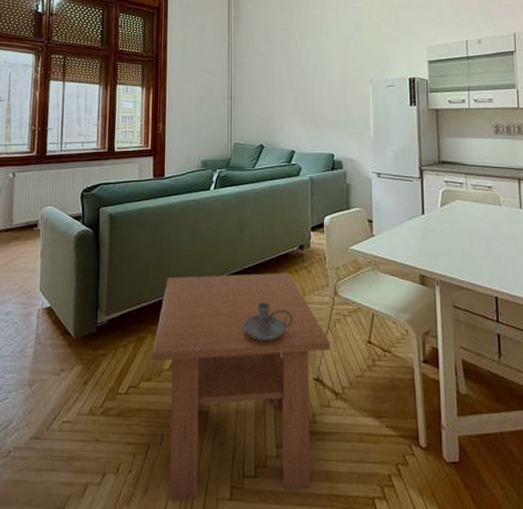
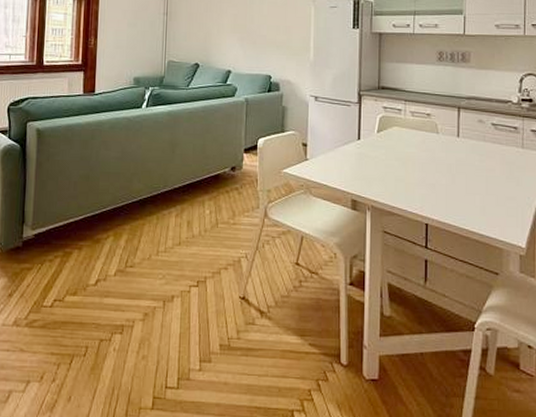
coffee table: present [152,273,331,502] -> none [78,193,258,409]
candle holder: present [243,302,293,342] -> none [171,222,222,260]

